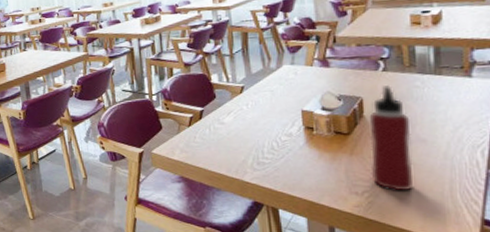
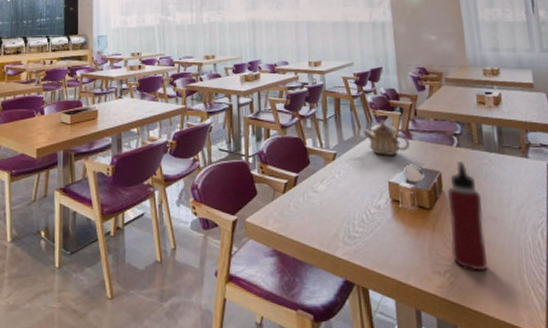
teapot: none [273,50,328,86] -> present [363,120,411,157]

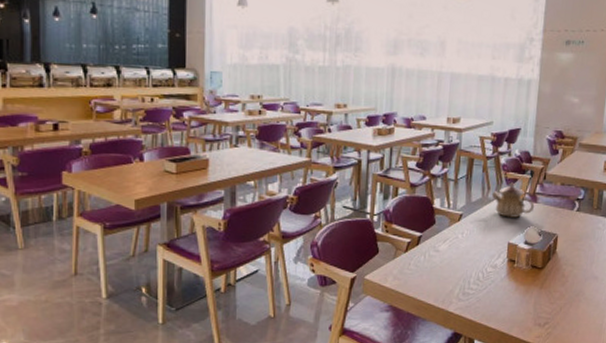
water bottle: present [447,161,487,271] -> none [553,225,590,323]

